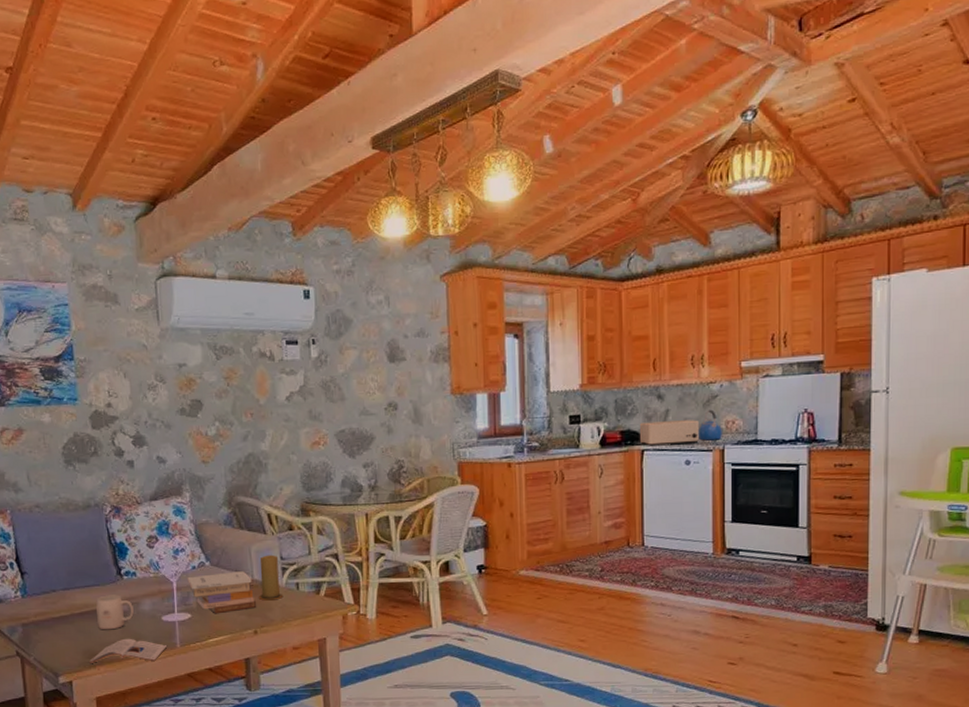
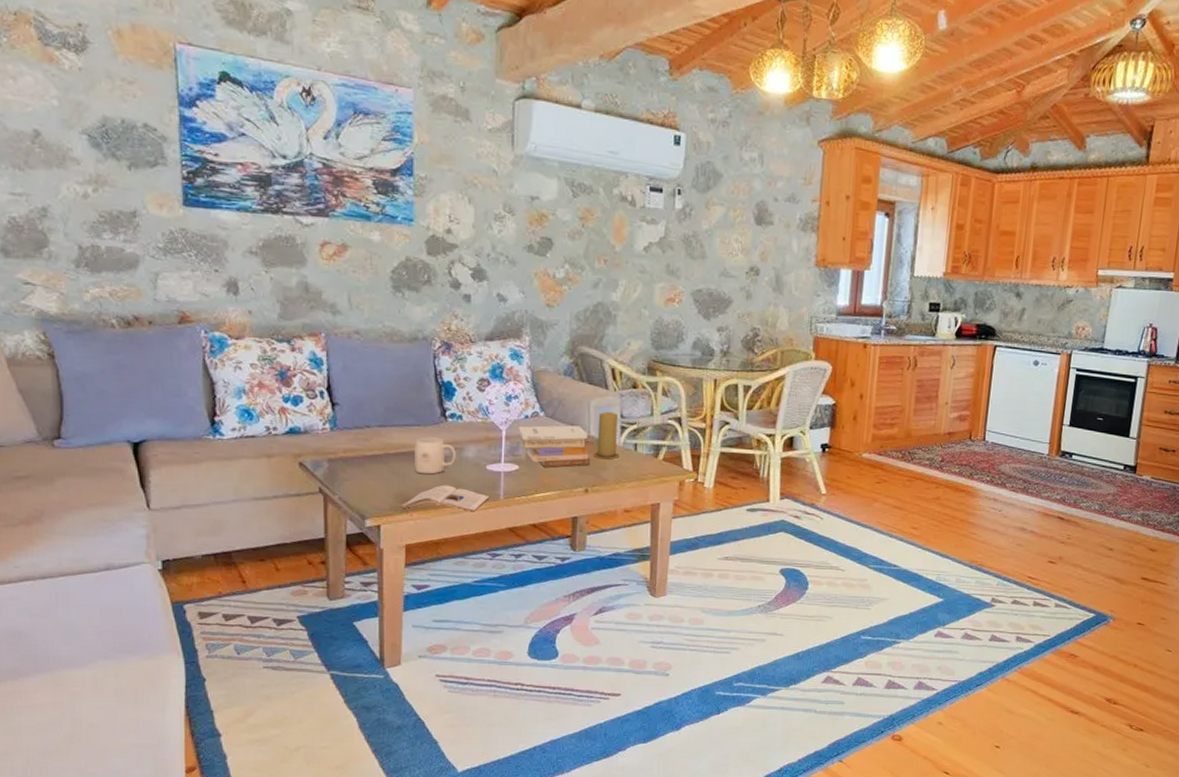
toaster: present [639,420,699,446] -> none [993,318,1052,346]
kettle: present [697,409,723,441] -> none [1048,313,1073,344]

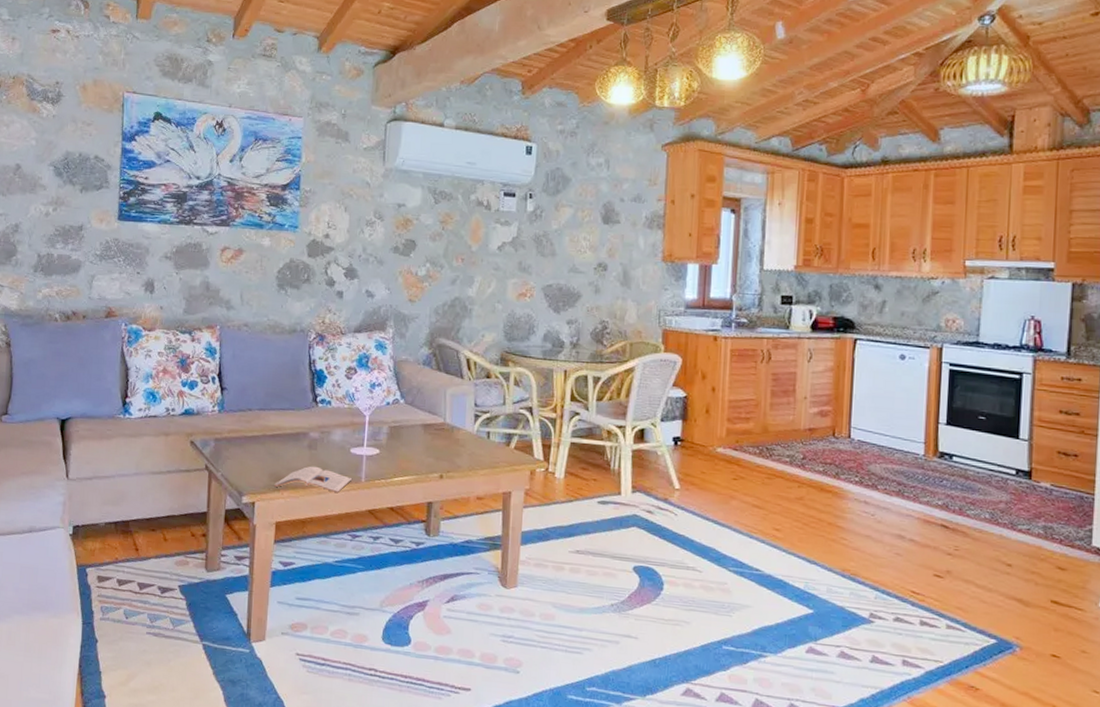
mug: present [413,437,456,475] -> none [287,420,324,456]
books: present [518,425,590,468] -> none [380,412,445,453]
candle: present [594,411,620,460] -> none [449,400,473,447]

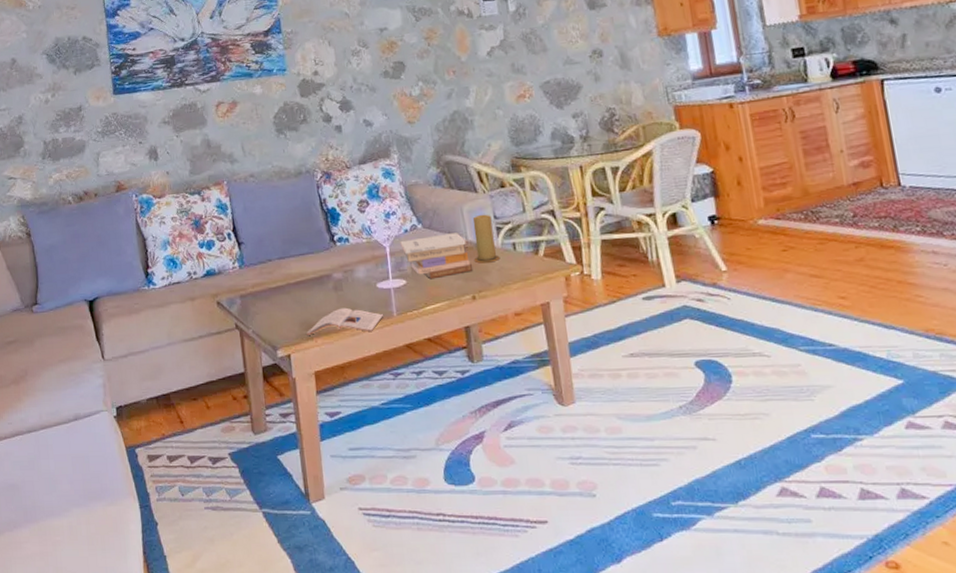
books: none [380,412,445,453] -> present [400,233,472,280]
candle: none [449,400,473,447] -> present [472,214,500,264]

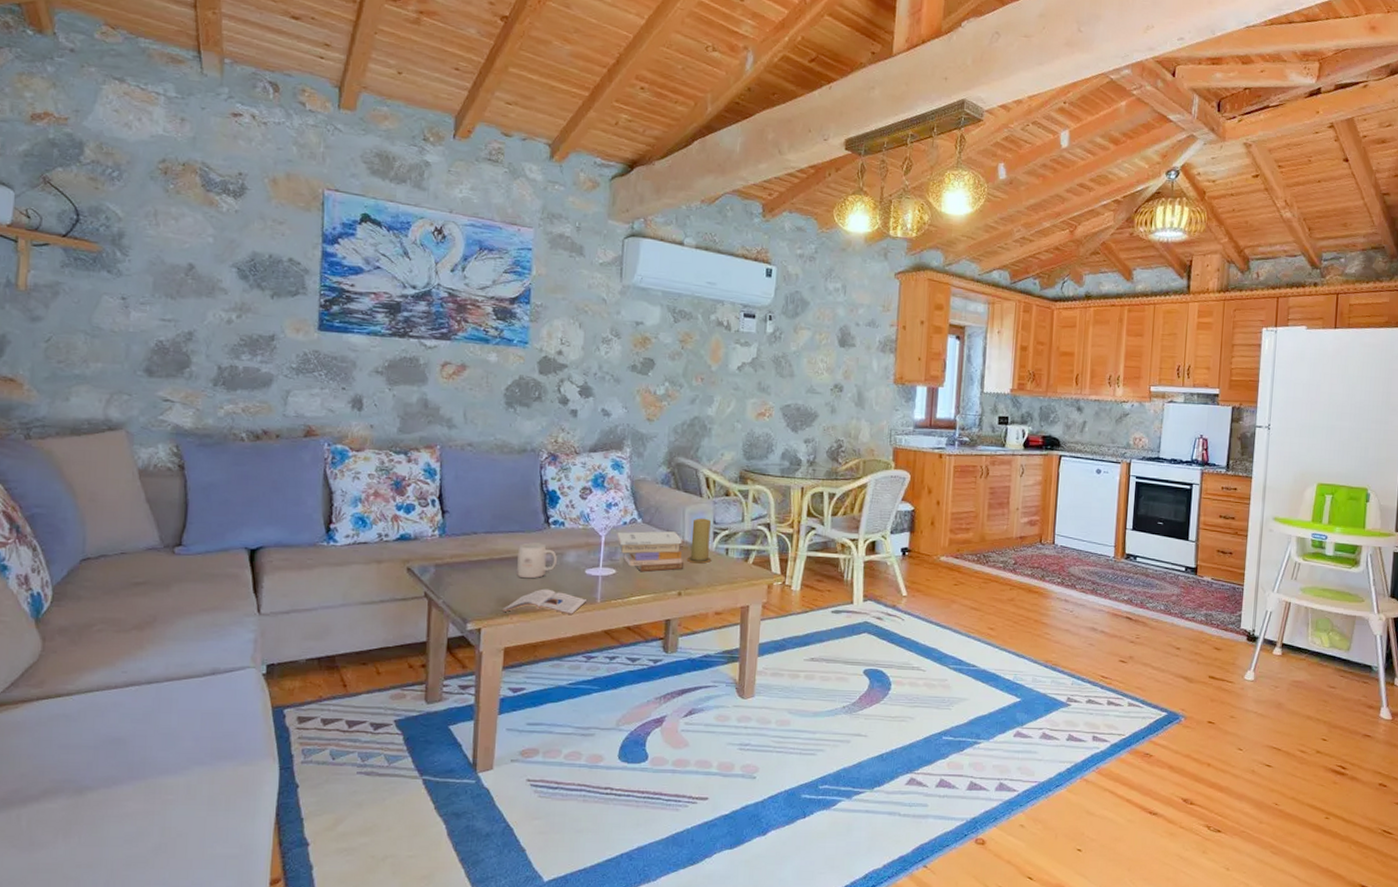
mug: none [310,262,349,300] -> present [516,542,557,579]

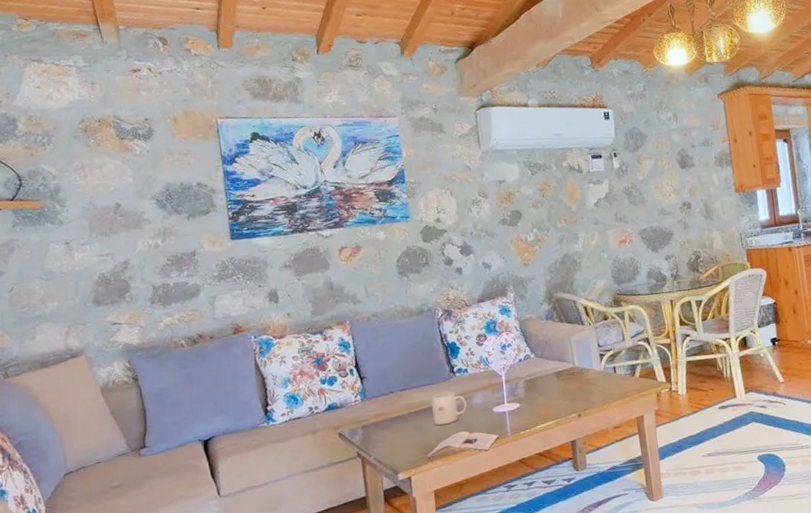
books: present [617,531,683,572] -> none [515,360,578,402]
candle: present [687,518,712,564] -> none [579,343,603,386]

